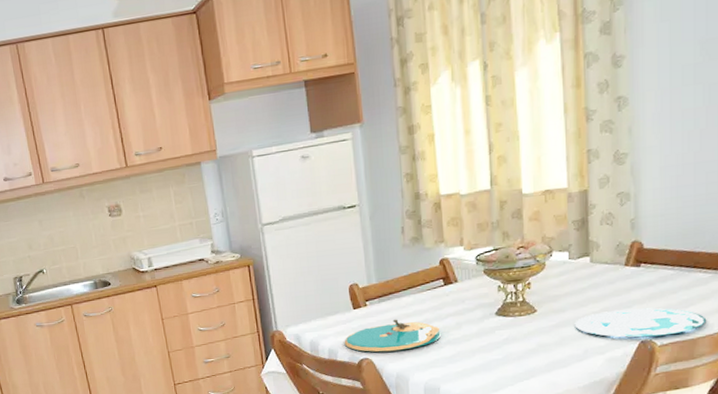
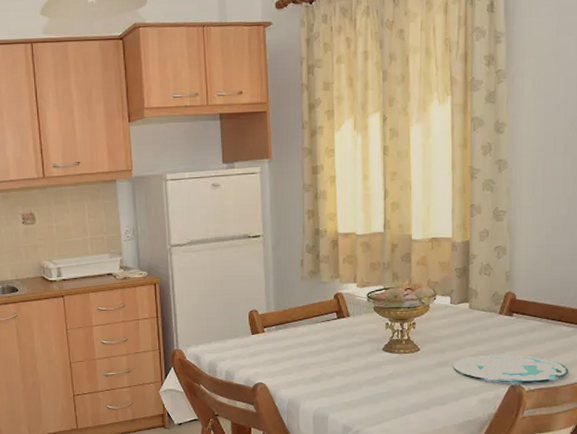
plate: present [344,319,442,353] -> none [241,347,333,378]

